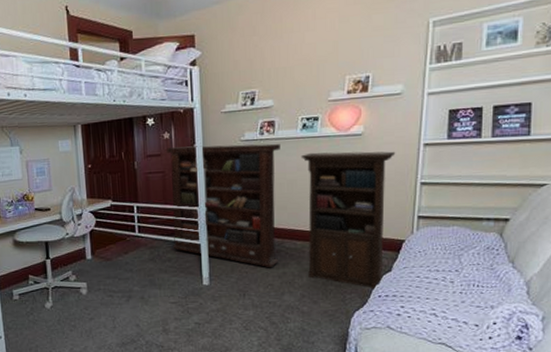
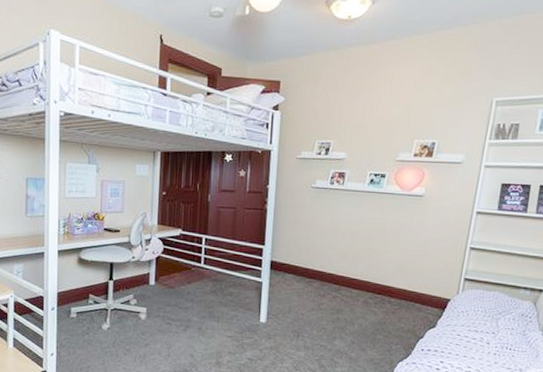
bookcase: present [166,143,396,290] -> none [236,185,451,343]

